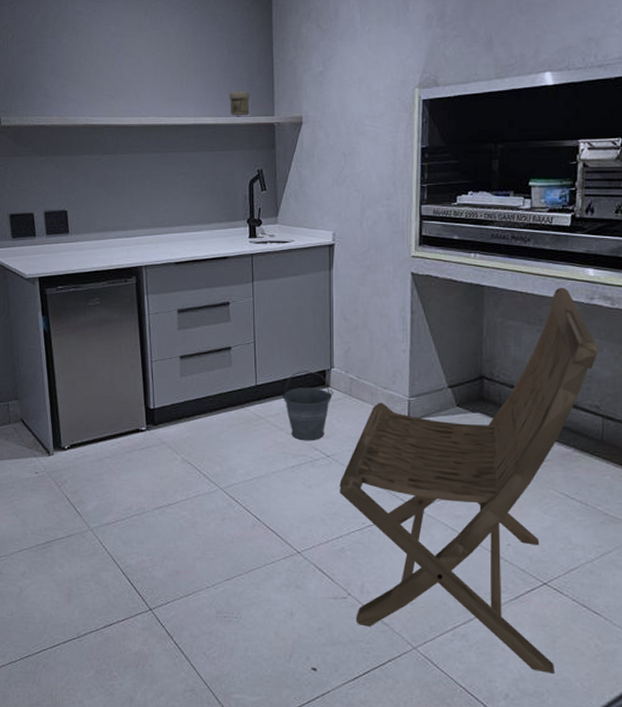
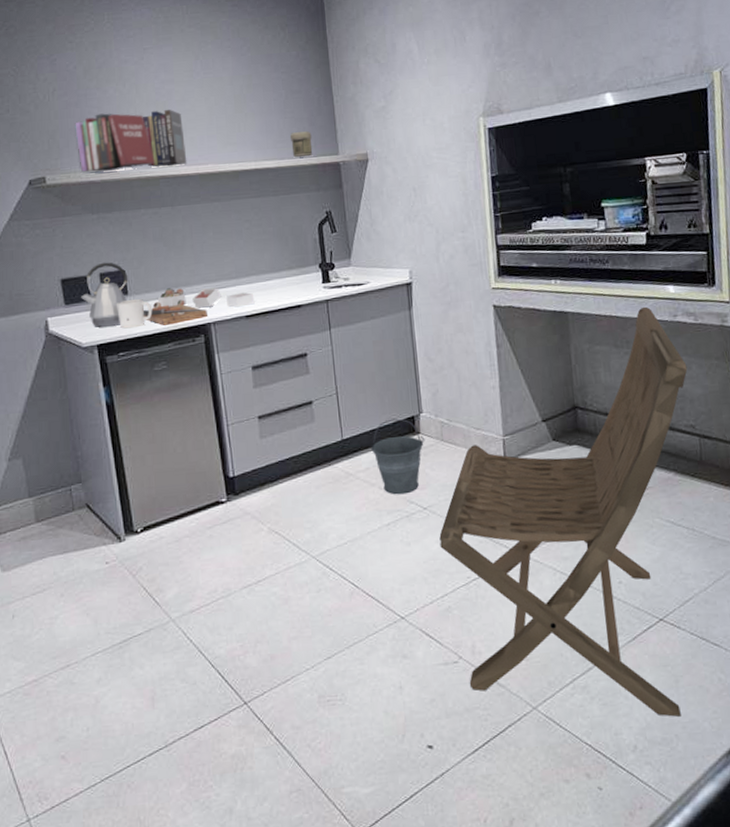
kettle: none [27,202,70,261] -> present [81,262,128,327]
books: none [30,61,101,117] -> present [75,113,155,173]
mug: none [58,238,90,265] -> present [117,298,153,329]
cutting board: none [82,230,184,265] -> present [144,288,255,325]
books: none [91,62,131,116] -> present [142,110,187,168]

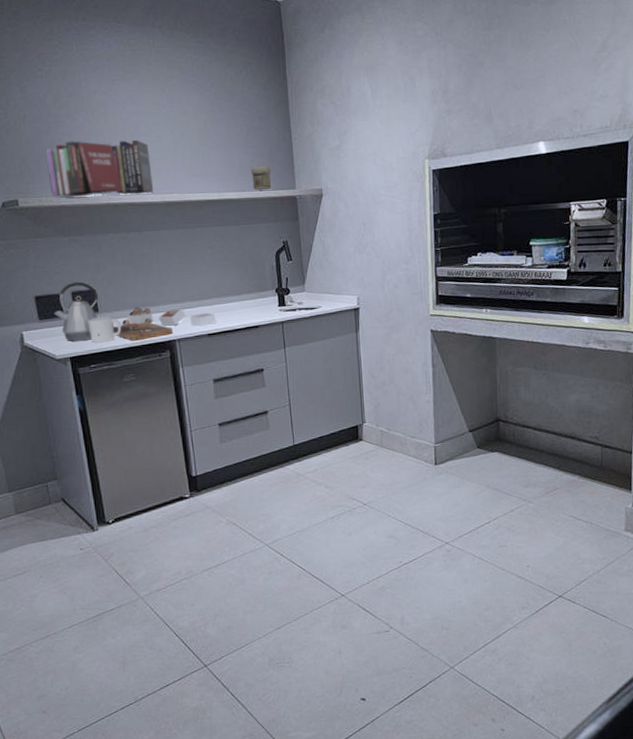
bucket: present [368,418,425,495] -> none [317,427,367,493]
folding chair: present [439,306,688,717] -> none [376,334,595,673]

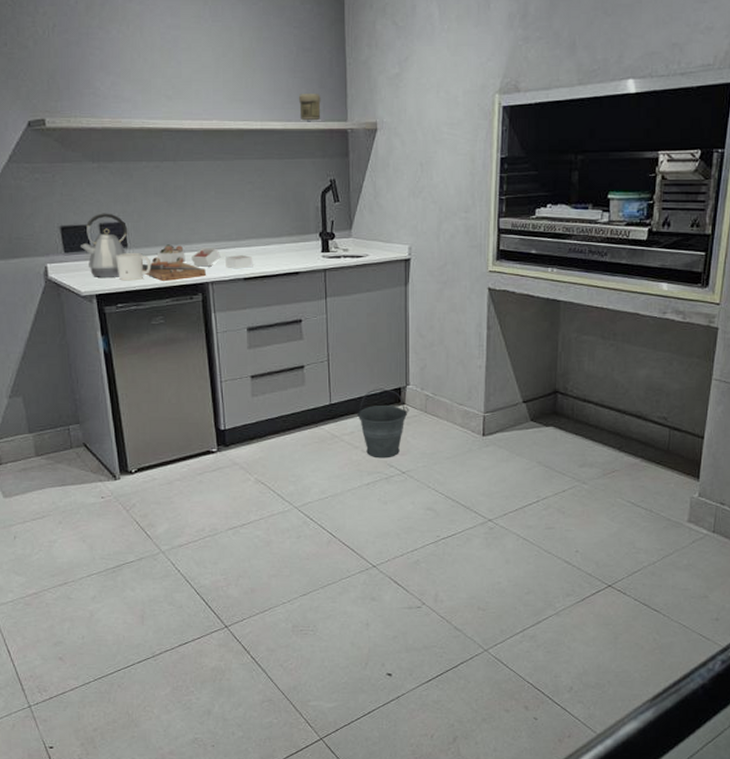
books: present [45,141,123,197] -> none [75,56,158,119]
books: present [110,140,154,195] -> none [146,58,191,119]
bucket: none [317,427,367,493] -> present [355,388,409,458]

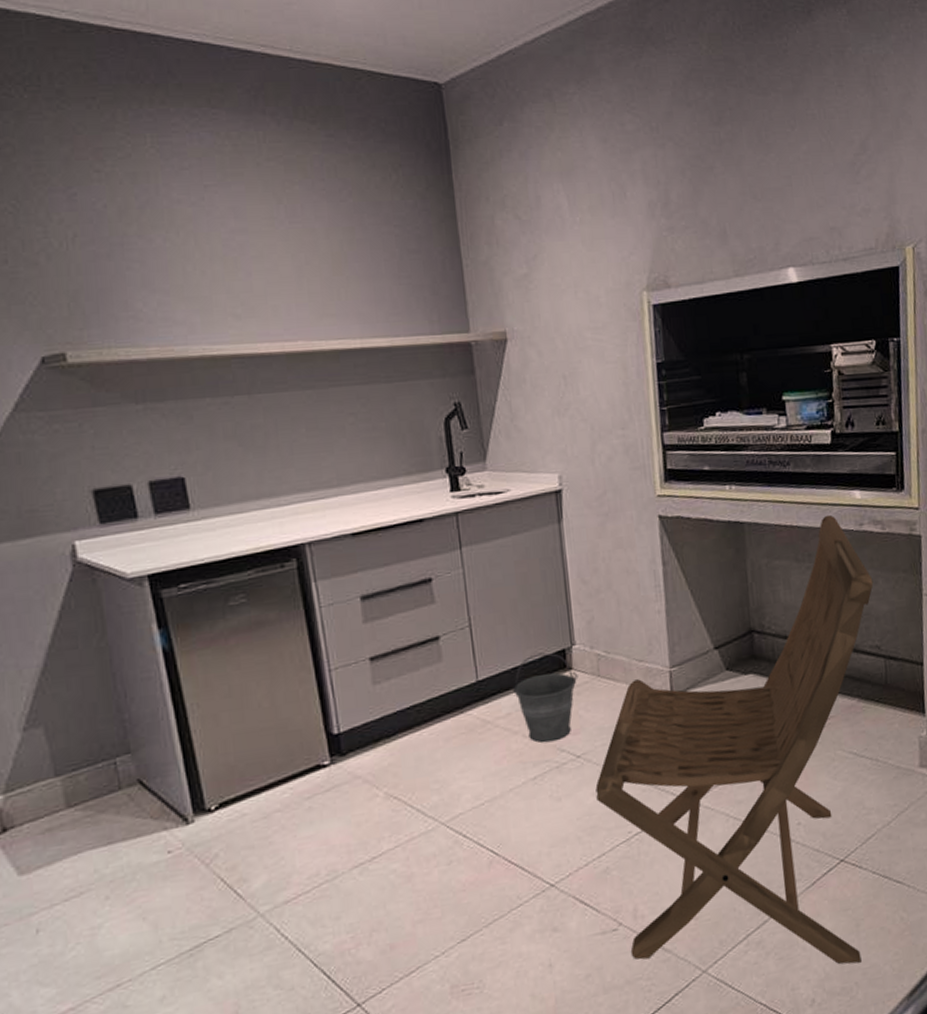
kettle: present [81,213,128,277] -> none [123,466,190,552]
mug: present [116,252,152,281] -> none [174,514,225,553]
cutting board: present [143,244,253,281] -> none [213,499,363,548]
jar: present [298,92,321,121] -> none [406,301,437,335]
folding chair: none [414,301,669,667] -> present [595,514,874,965]

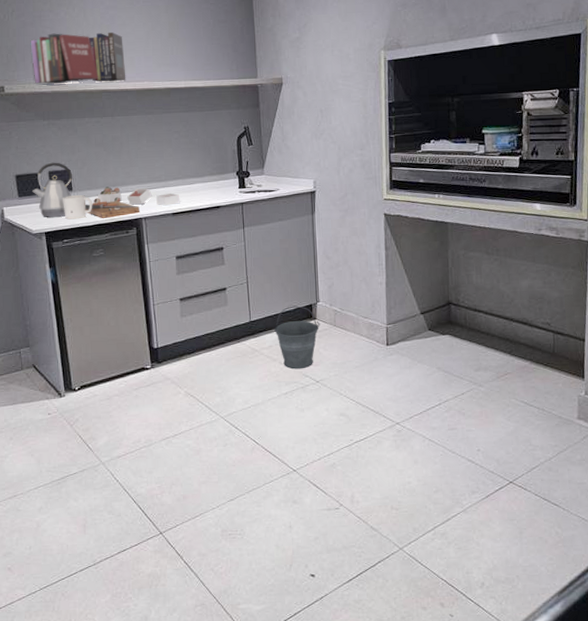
books: none [107,270,224,349] -> present [30,33,99,84]
kettle: none [123,466,190,552] -> present [32,162,73,217]
mug: none [174,514,225,553] -> present [63,194,93,220]
books: none [204,268,269,344] -> present [88,32,126,82]
cutting board: none [213,499,363,548] -> present [85,186,180,218]
folding chair: present [595,514,874,965] -> none [328,220,547,561]

